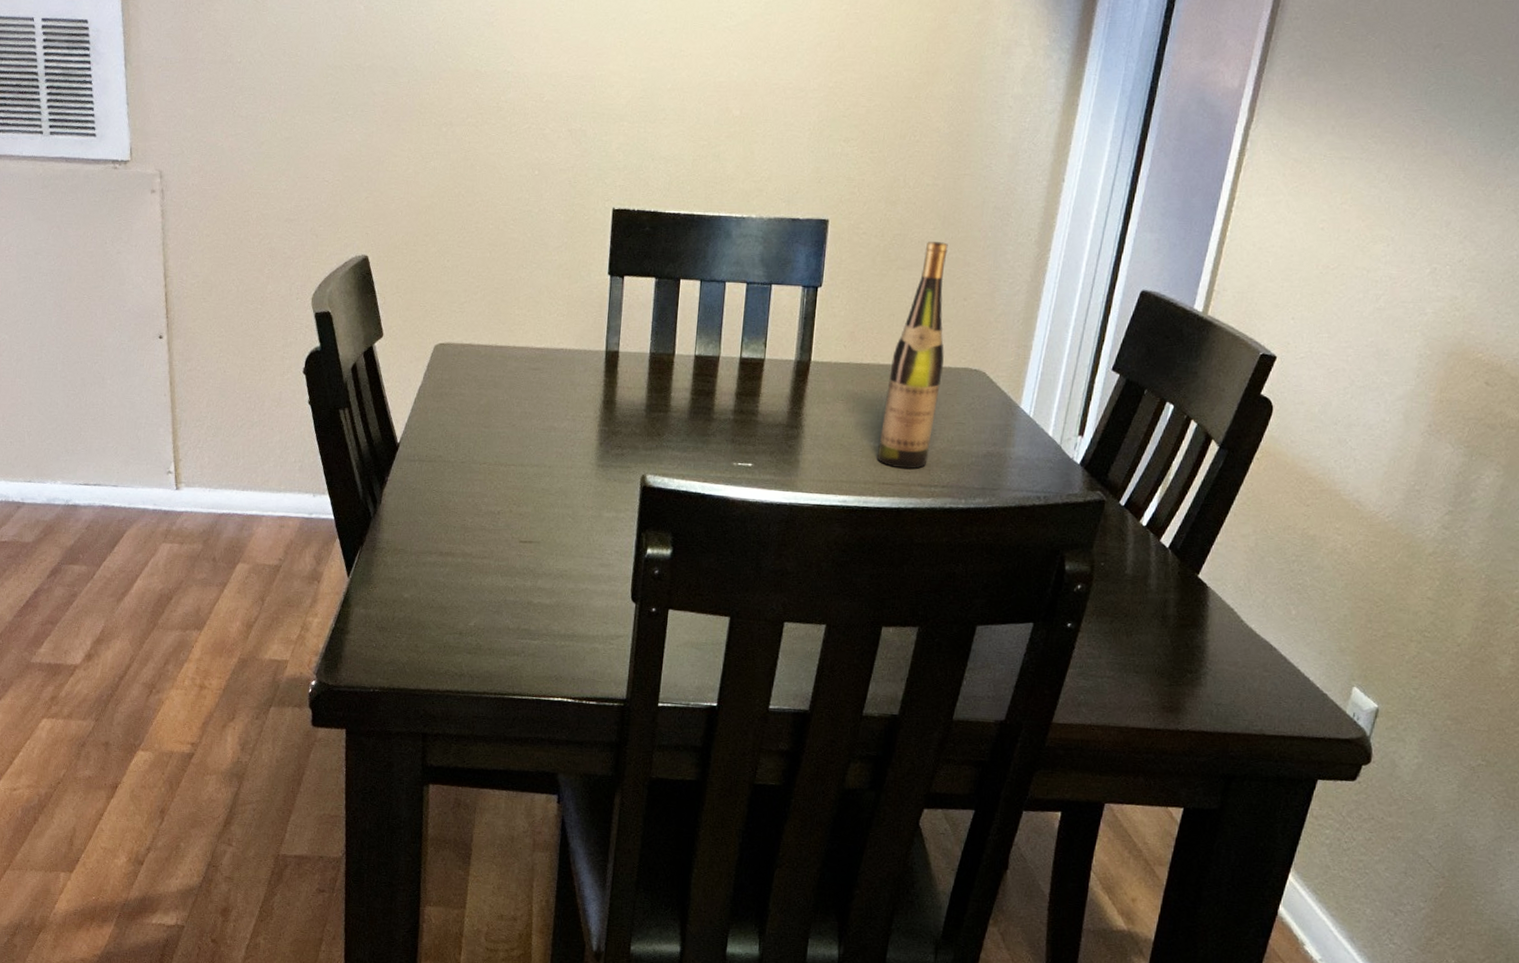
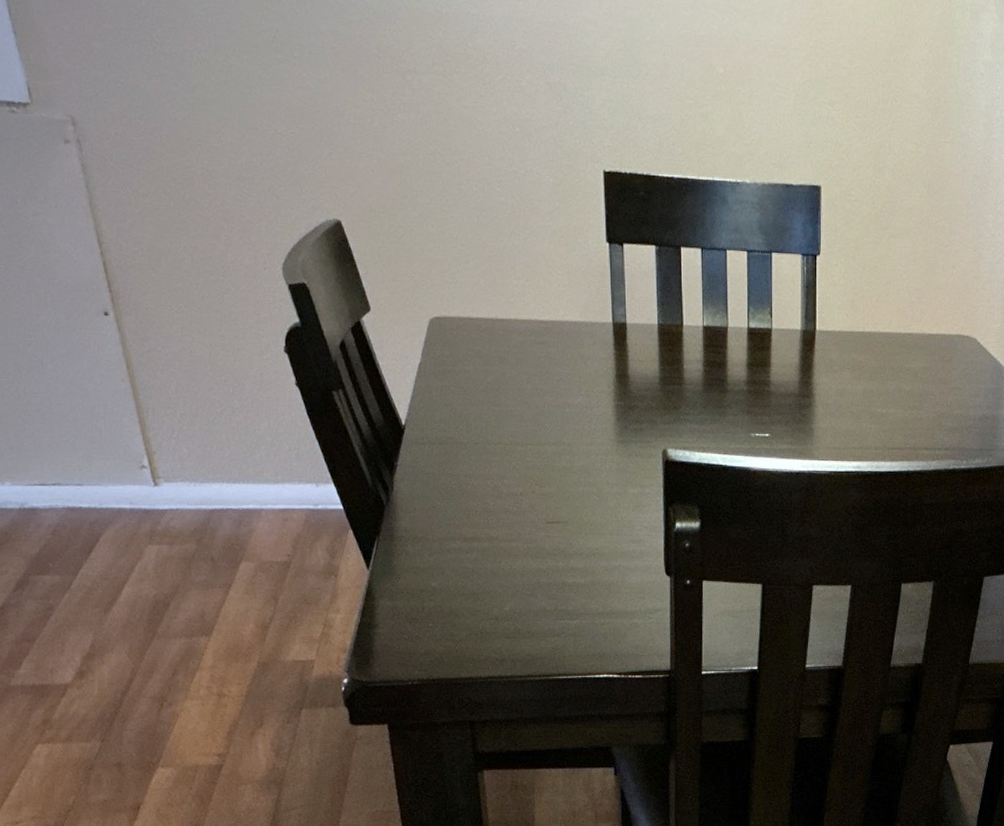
wine bottle: present [877,242,948,469] -> none [885,209,938,434]

